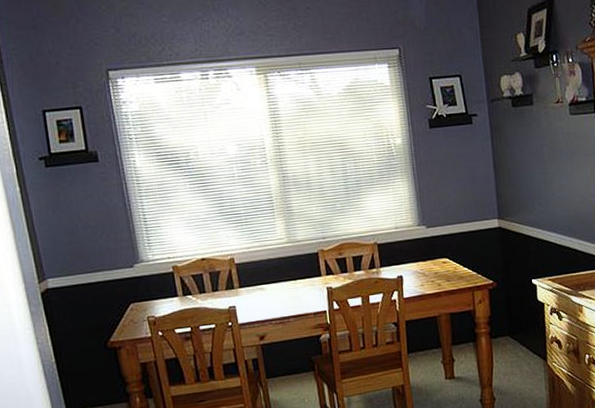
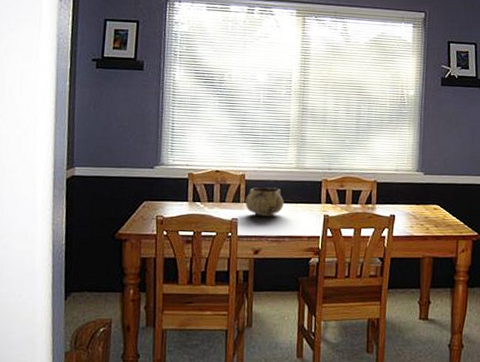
decorative bowl: none [239,266,282,301] -> present [245,187,284,217]

